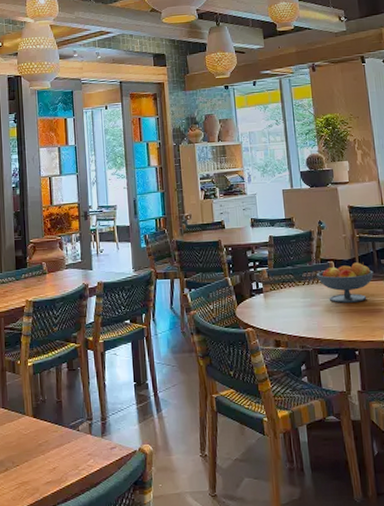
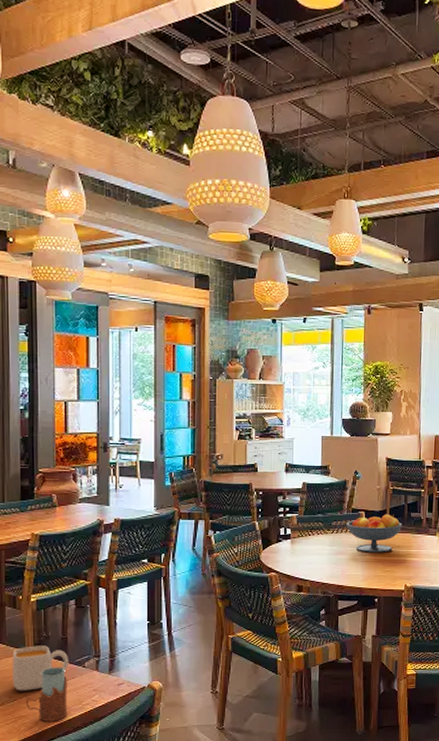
mug: none [13,409,65,456] -> present [12,645,69,691]
drinking glass: none [28,431,66,488] -> present [26,667,68,722]

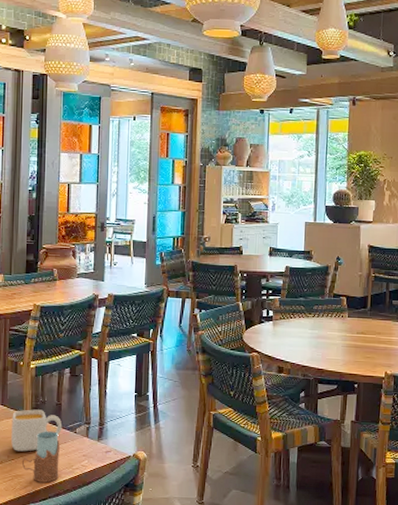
fruit bowl: present [346,514,402,553] -> none [327,300,383,339]

